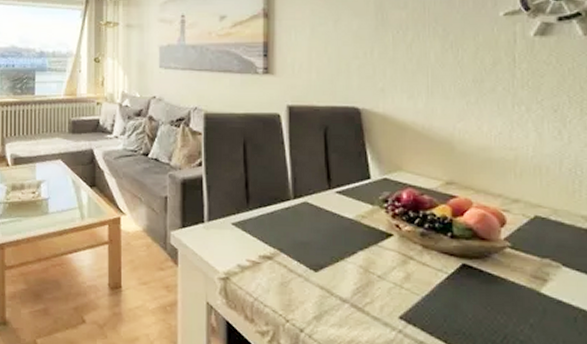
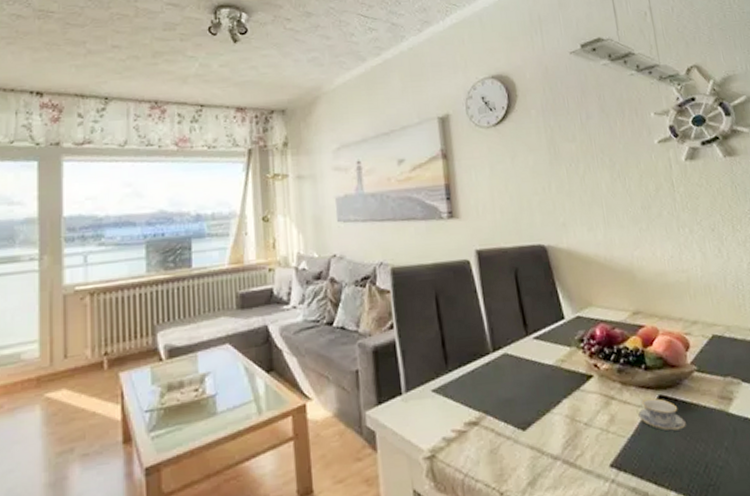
teacup: none [437,264,489,299] -> present [638,397,686,431]

